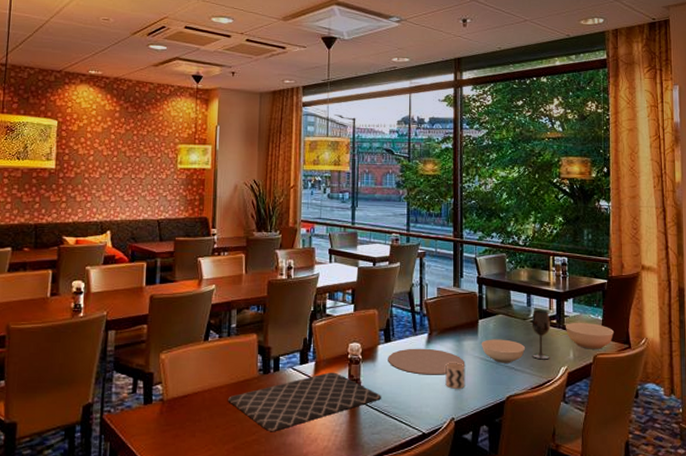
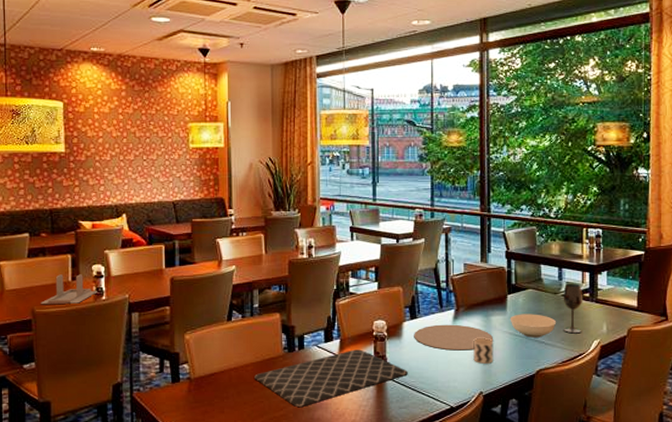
napkin holder: none [17,290,75,321] -> present [41,274,97,305]
bowl: present [566,323,614,349] -> none [599,296,650,322]

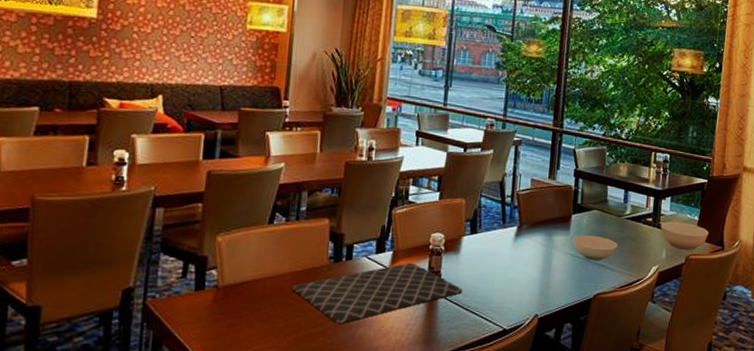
napkin holder: present [41,274,97,305] -> none [44,158,117,193]
placemat: present [414,324,494,351] -> none [472,241,554,270]
cup: present [473,338,494,364] -> none [531,258,554,285]
wine glass: present [563,283,582,334] -> none [623,206,646,259]
bowl: none [599,296,650,322] -> present [661,222,709,250]

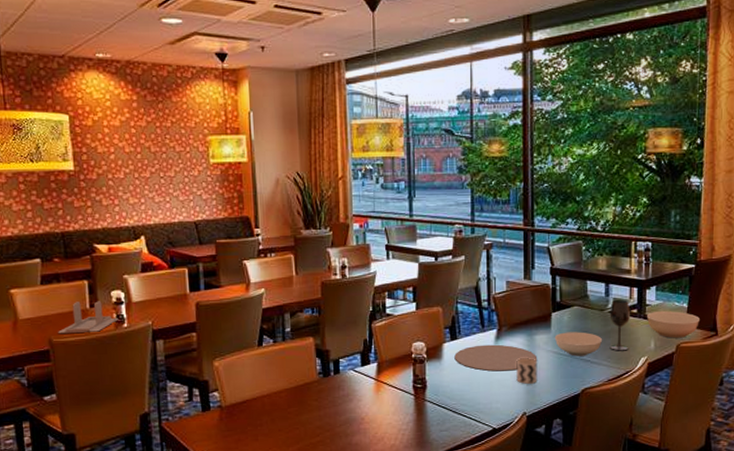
napkin holder: none [44,158,117,193] -> present [58,301,118,334]
placemat: present [293,263,462,323] -> none [289,372,449,432]
placemat: none [472,241,554,270] -> present [454,344,538,372]
cup: none [531,258,554,285] -> present [516,358,538,384]
wine glass: none [623,206,646,259] -> present [609,299,630,351]

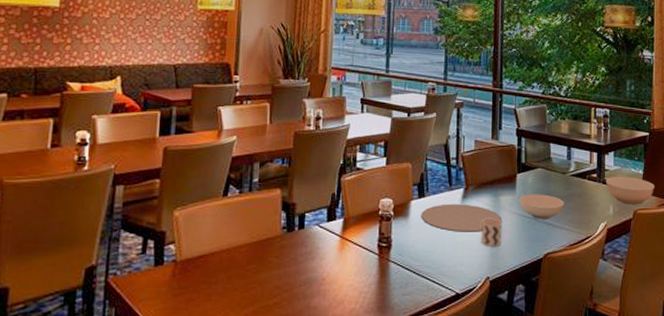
napkin holder: present [58,301,118,334] -> none [11,140,79,175]
wine glass: present [609,299,630,351] -> none [571,163,590,216]

